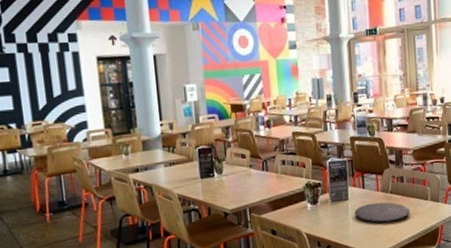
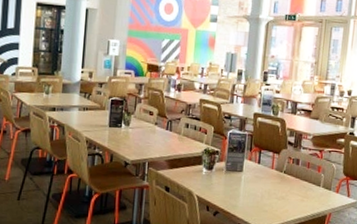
plate: present [355,202,410,223] -> none [247,178,300,201]

